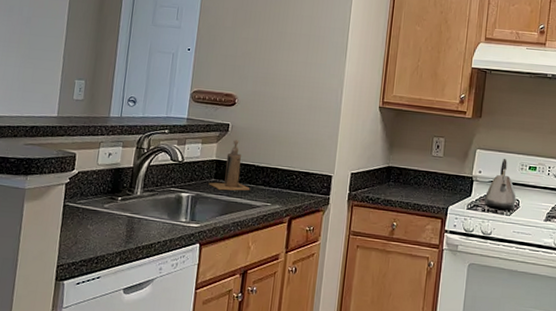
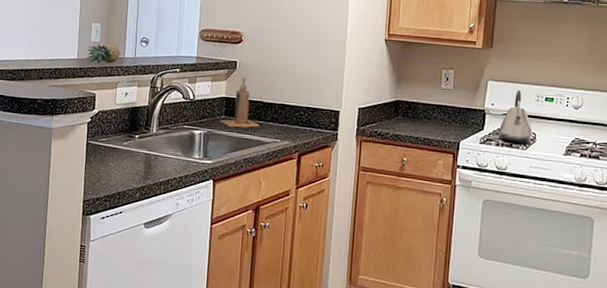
fruit: none [67,102,105,123] -> present [86,44,120,65]

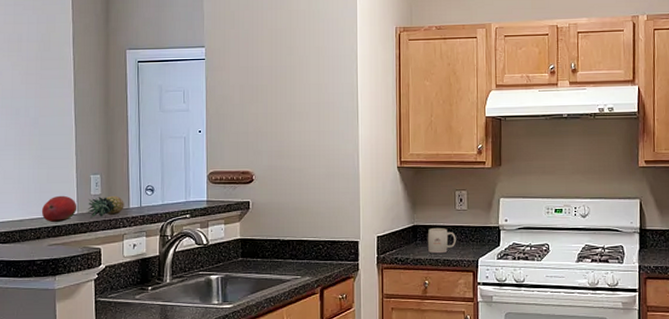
fruit: none [45,40,78,66] -> present [41,195,77,223]
soap dispenser: present [219,77,260,128] -> none [236,216,278,269]
mug: none [408,105,439,132] -> present [427,228,456,254]
kettle: present [497,90,534,145] -> none [513,205,547,257]

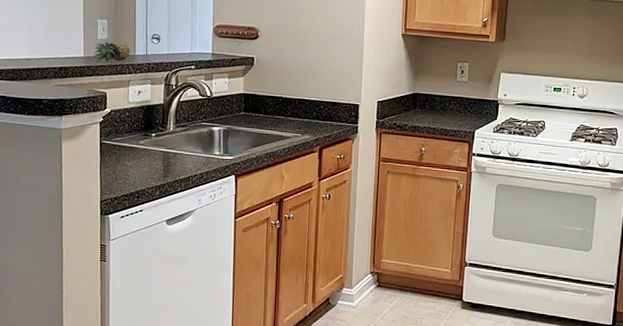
fruit: present [41,195,77,223] -> none [48,37,84,65]
mug: present [427,228,456,254] -> none [426,97,455,123]

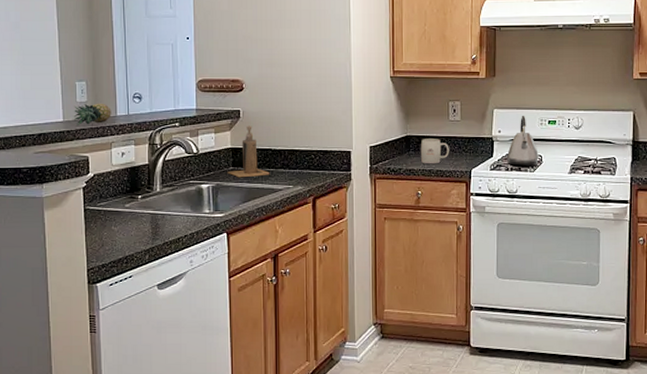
soap dispenser: none [238,73,280,123] -> present [227,125,270,178]
mug: none [426,97,455,123] -> present [420,139,449,164]
kettle: none [510,81,543,133] -> present [506,116,540,168]

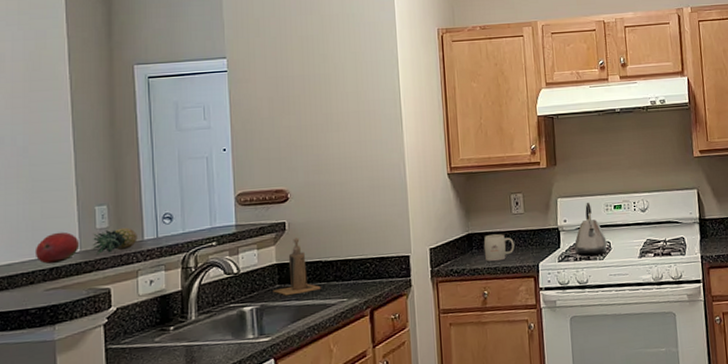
fruit: none [26,102,63,131] -> present [34,231,80,265]

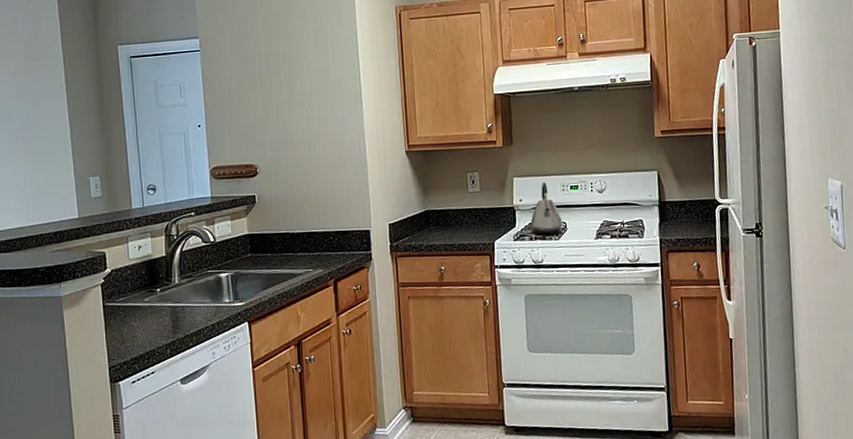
fruit: present [34,231,80,265] -> none [41,199,78,229]
fruit: present [92,227,138,256] -> none [88,197,127,222]
soap dispenser: present [273,237,321,296] -> none [245,210,289,265]
mug: present [483,234,515,262] -> none [440,212,471,239]

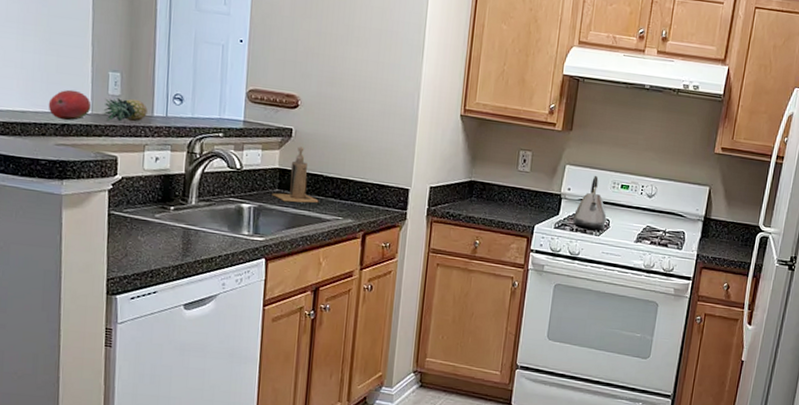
fruit: none [41,199,78,229] -> present [48,89,92,121]
fruit: none [88,197,127,222] -> present [103,98,148,122]
soap dispenser: none [245,210,289,265] -> present [272,146,319,204]

